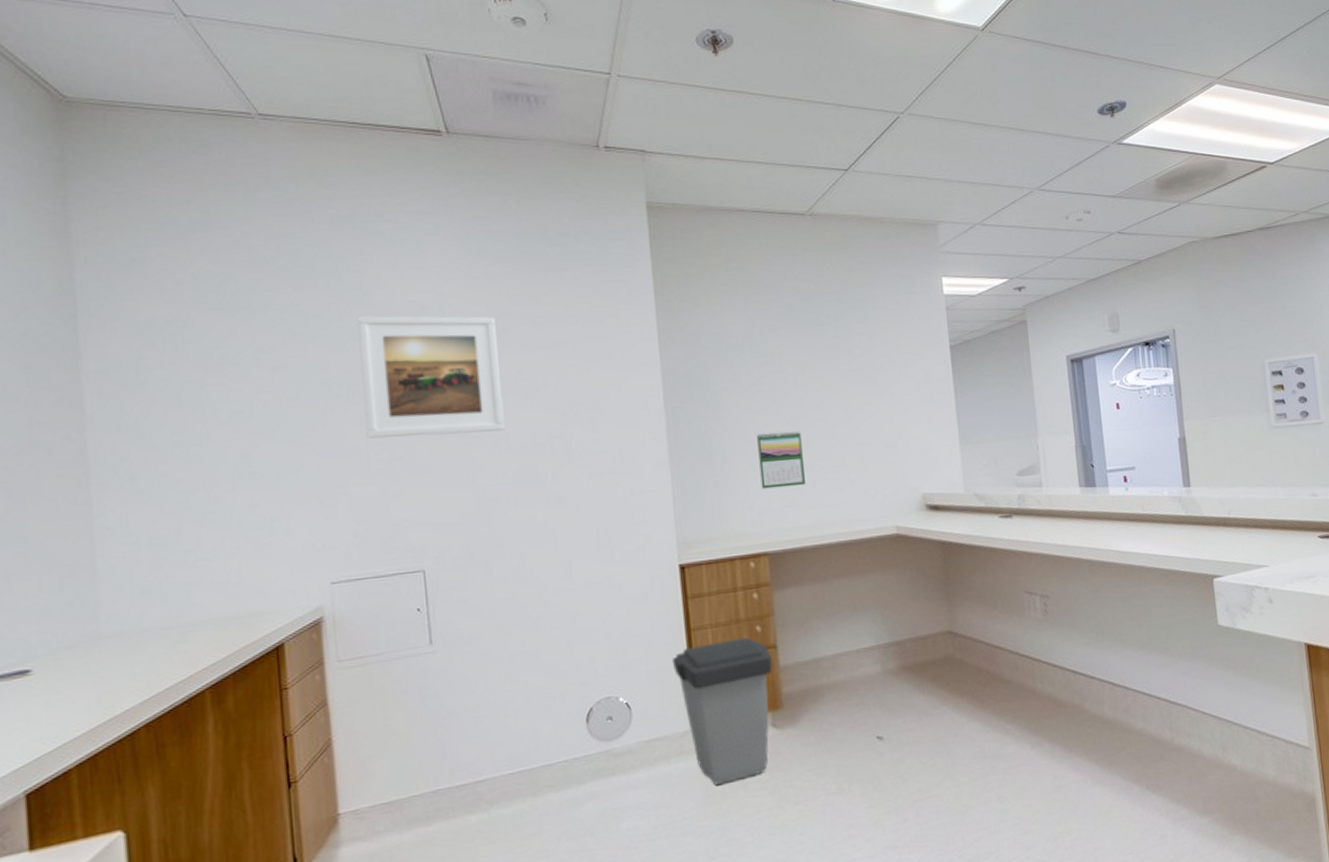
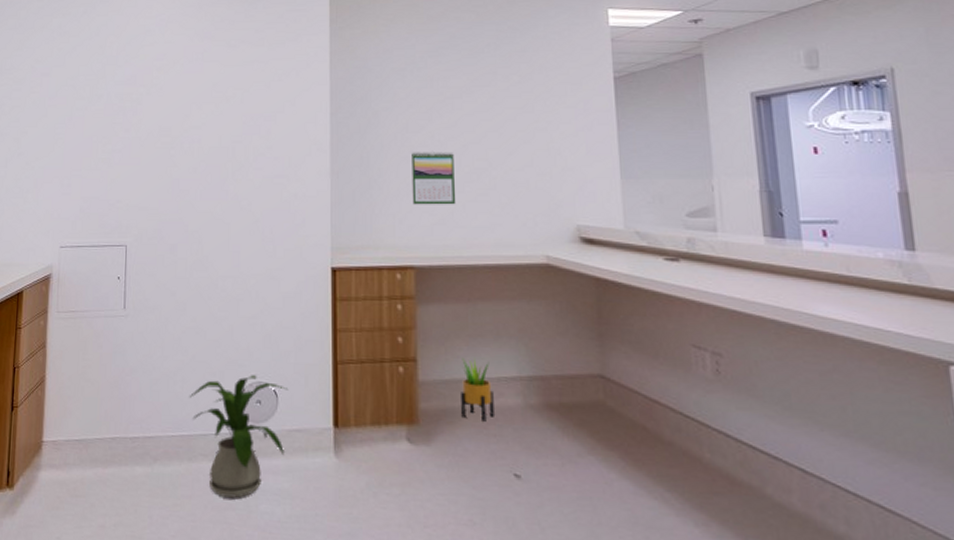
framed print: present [357,315,505,439] -> none [98,36,201,135]
house plant: none [525,691,644,825] -> present [189,375,289,498]
trash can: present [671,637,772,785] -> none [317,346,411,489]
potted plant: none [821,636,856,694] -> present [461,357,494,422]

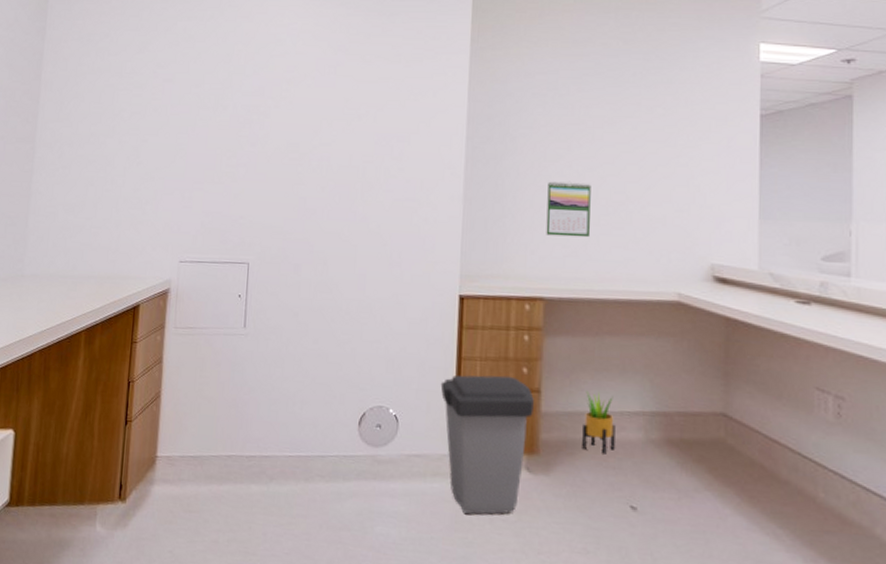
house plant: present [189,375,289,498] -> none [308,399,410,519]
trash can: none [317,346,411,489] -> present [440,375,534,515]

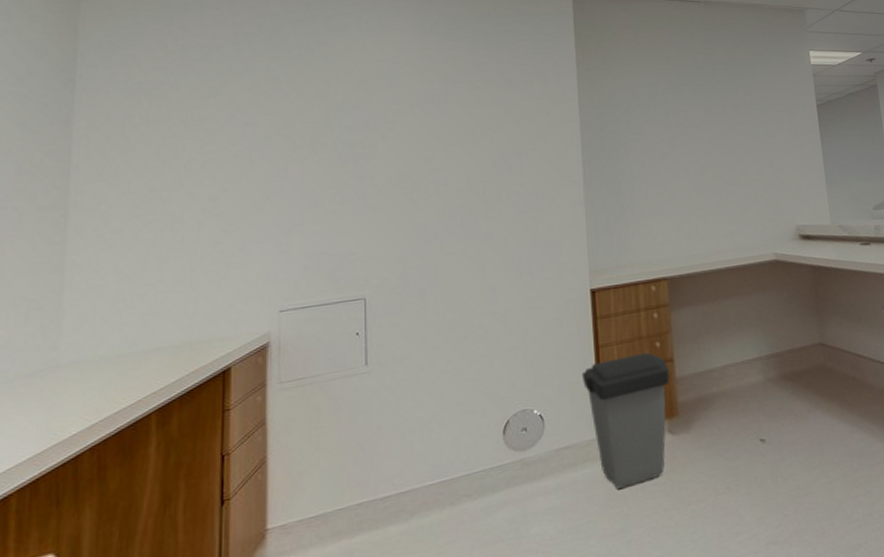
calendar: present [546,181,591,238] -> none [659,174,700,223]
potted plant: present [582,390,616,454] -> none [712,349,741,401]

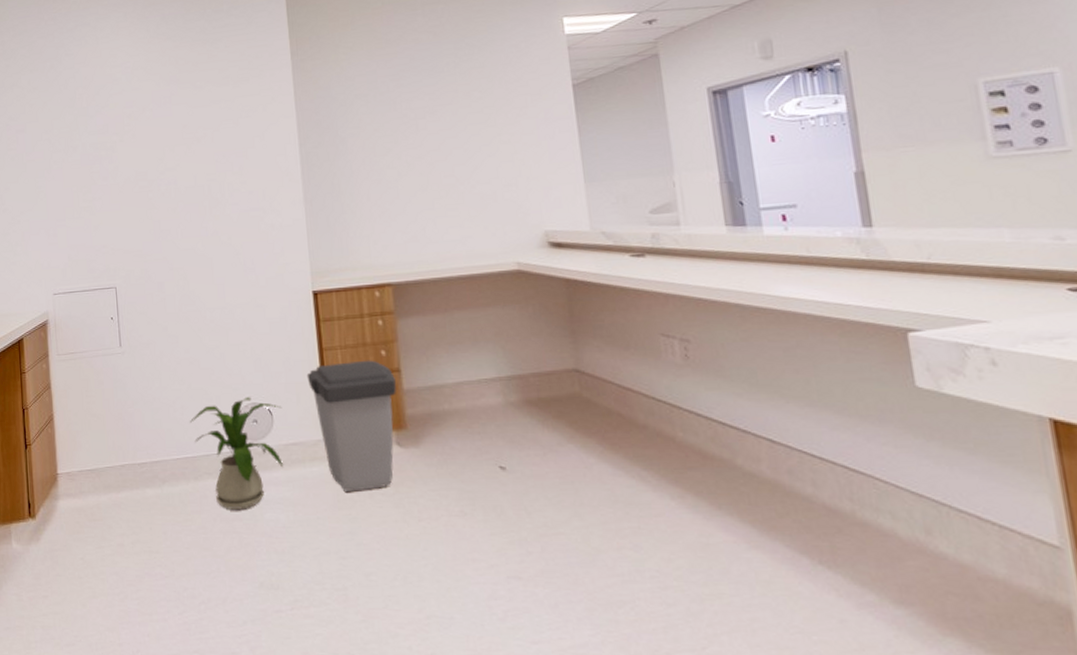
house plant: none [448,404,555,532] -> present [189,397,283,509]

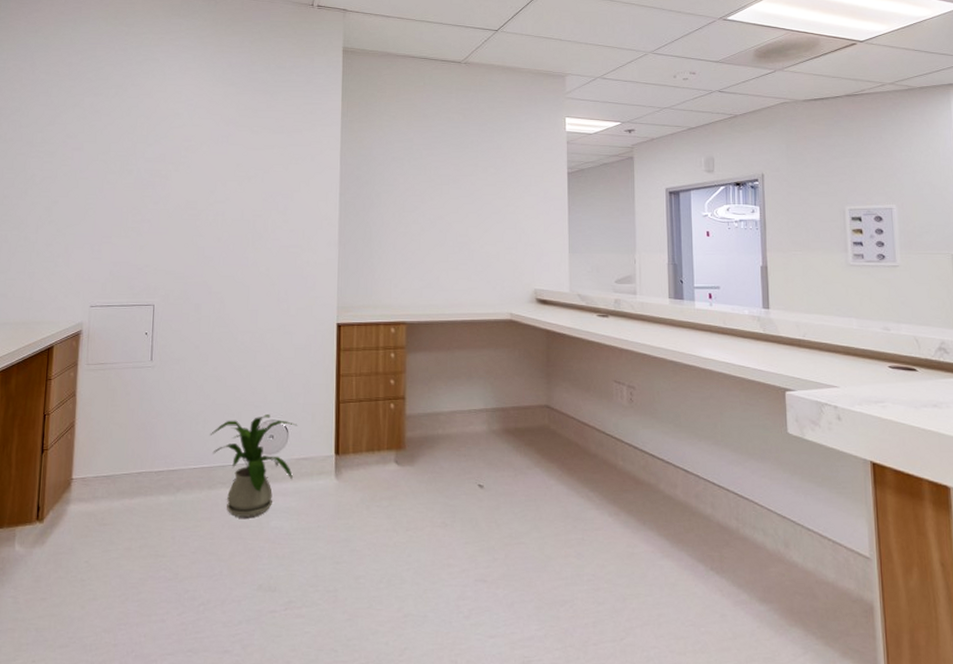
trash can: present [306,360,397,492] -> none [323,387,400,503]

